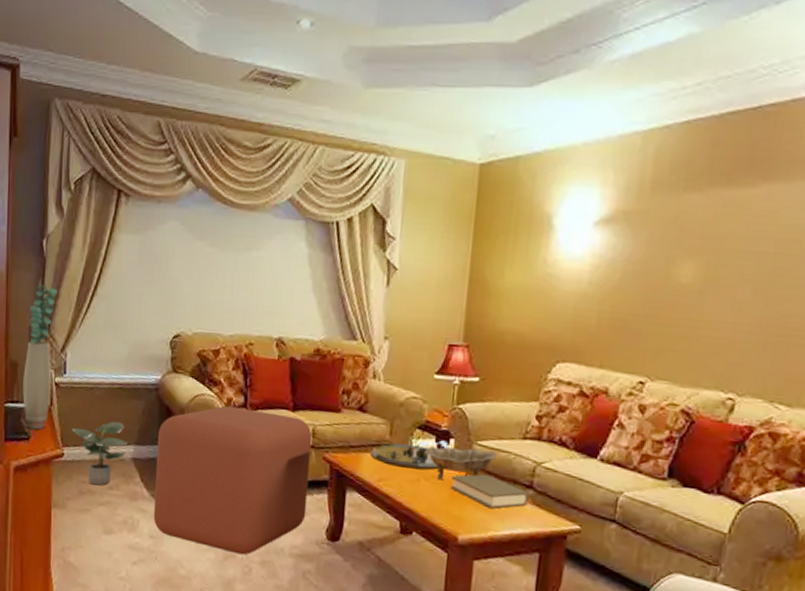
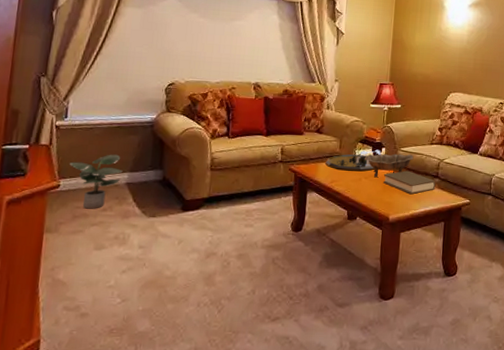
vase: present [23,278,58,430] -> none [22,41,64,167]
cube: present [153,405,313,555] -> none [143,135,281,252]

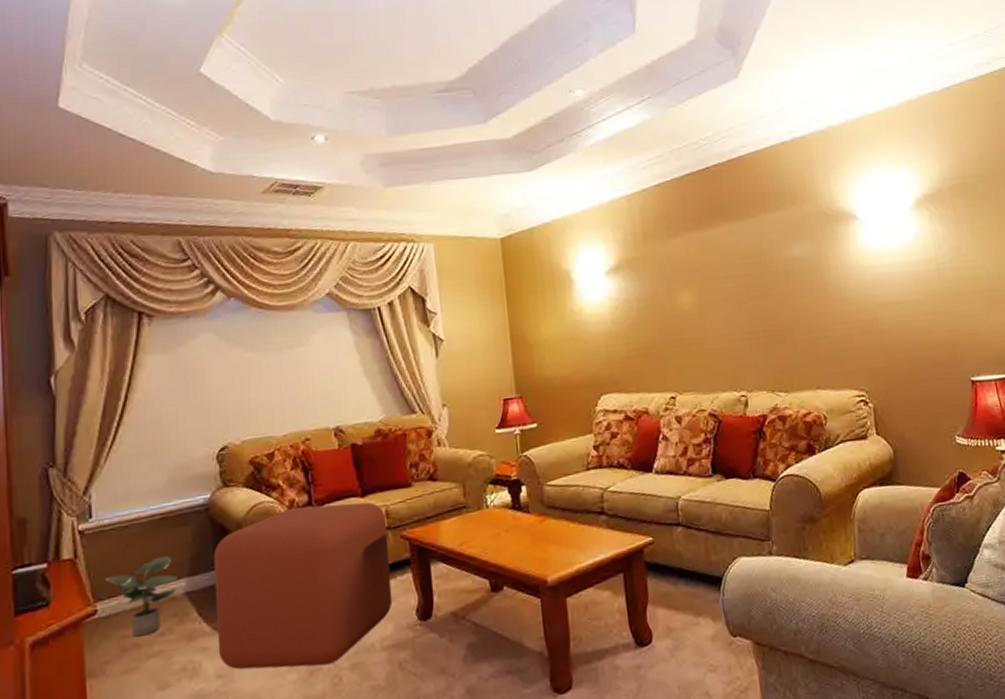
cube: none [143,135,281,252] -> present [213,502,393,670]
decorative tray: present [325,149,381,172] -> none [448,489,521,527]
decorative bowl: present [365,153,414,178] -> none [500,488,567,529]
book: present [384,170,436,195] -> none [530,511,603,544]

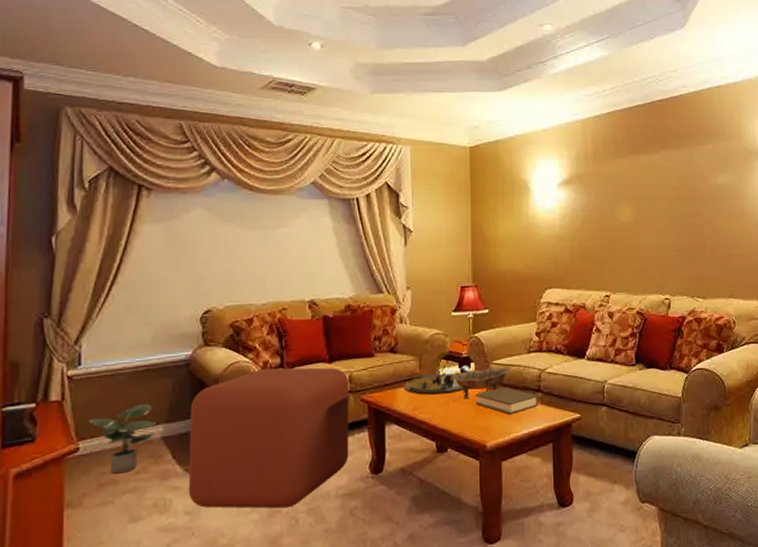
decorative tray: none [448,489,521,527] -> present [404,365,469,395]
decorative bowl: none [500,488,567,529] -> present [451,367,509,399]
book: none [530,511,603,544] -> present [476,386,538,415]

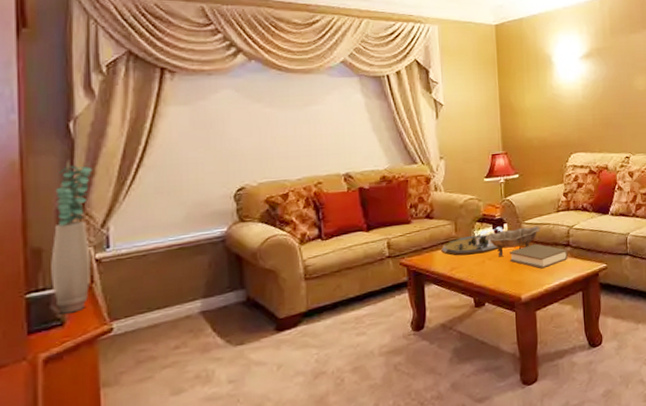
vase: none [26,274,70,430] -> present [51,159,92,314]
potted plant: present [89,403,157,474] -> none [122,280,194,351]
cube: present [188,367,349,509] -> none [228,235,391,375]

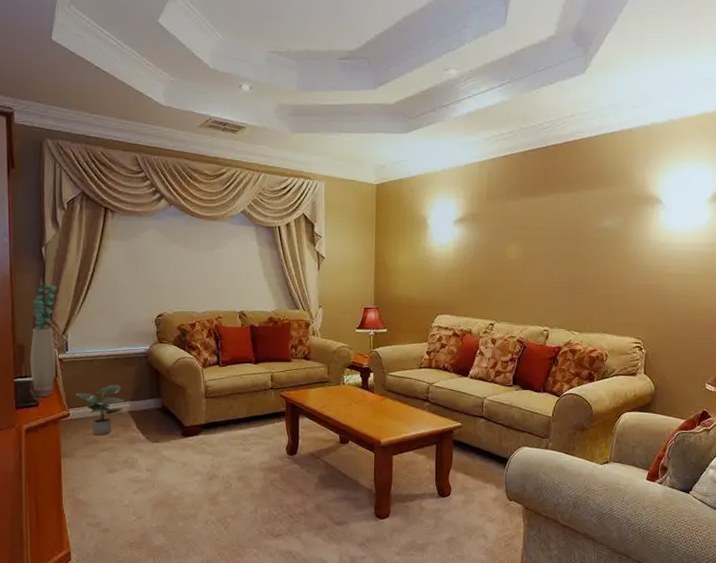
potted plant: none [122,280,194,351] -> present [76,384,125,436]
decorative tray: present [441,226,503,256] -> none [315,374,369,397]
decorative bowl: present [485,226,540,257] -> none [353,378,403,402]
book: present [510,243,568,269] -> none [373,395,426,419]

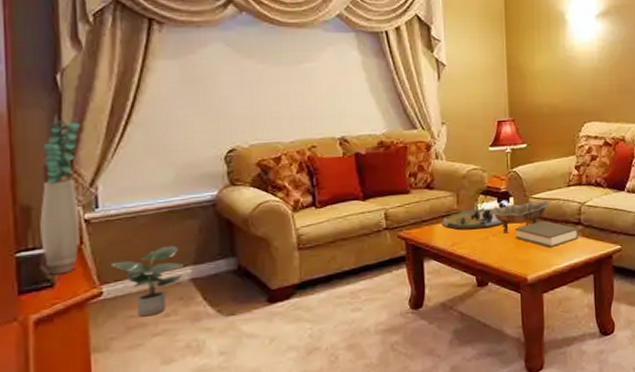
decorative tray: none [315,374,369,397] -> present [442,200,508,230]
decorative bowl: none [353,378,403,402] -> present [490,201,549,234]
book: none [373,395,426,419] -> present [516,220,579,248]

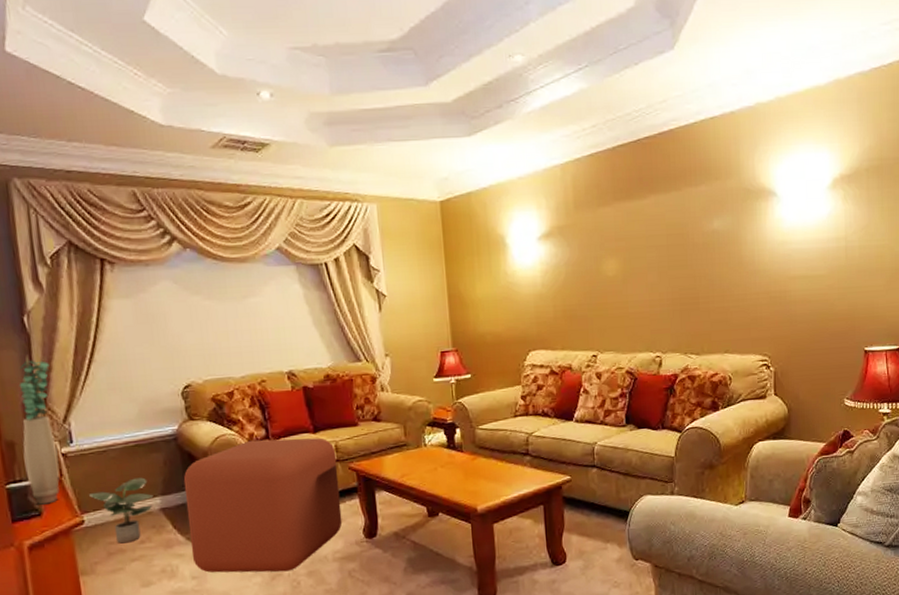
cube: none [219,205,388,348] -> present [183,437,343,573]
decorative tray: present [442,200,508,230] -> none [391,431,455,462]
decorative bowl: present [490,201,549,234] -> none [437,432,496,465]
book: present [516,220,579,248] -> none [463,451,527,479]

